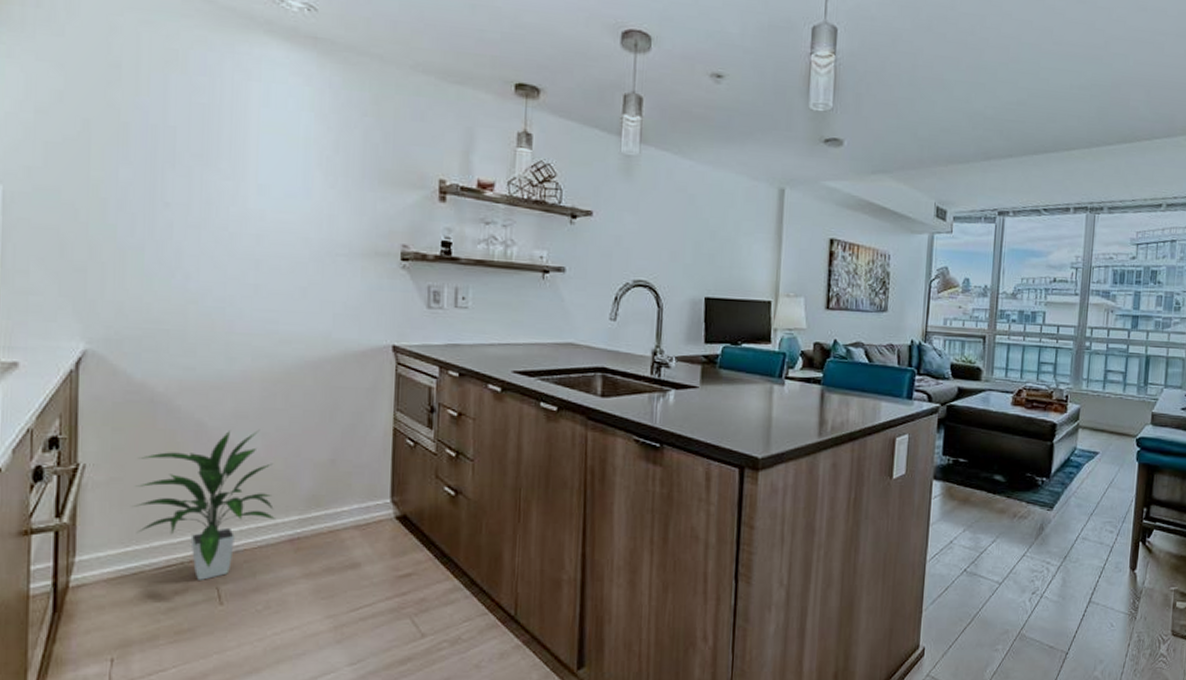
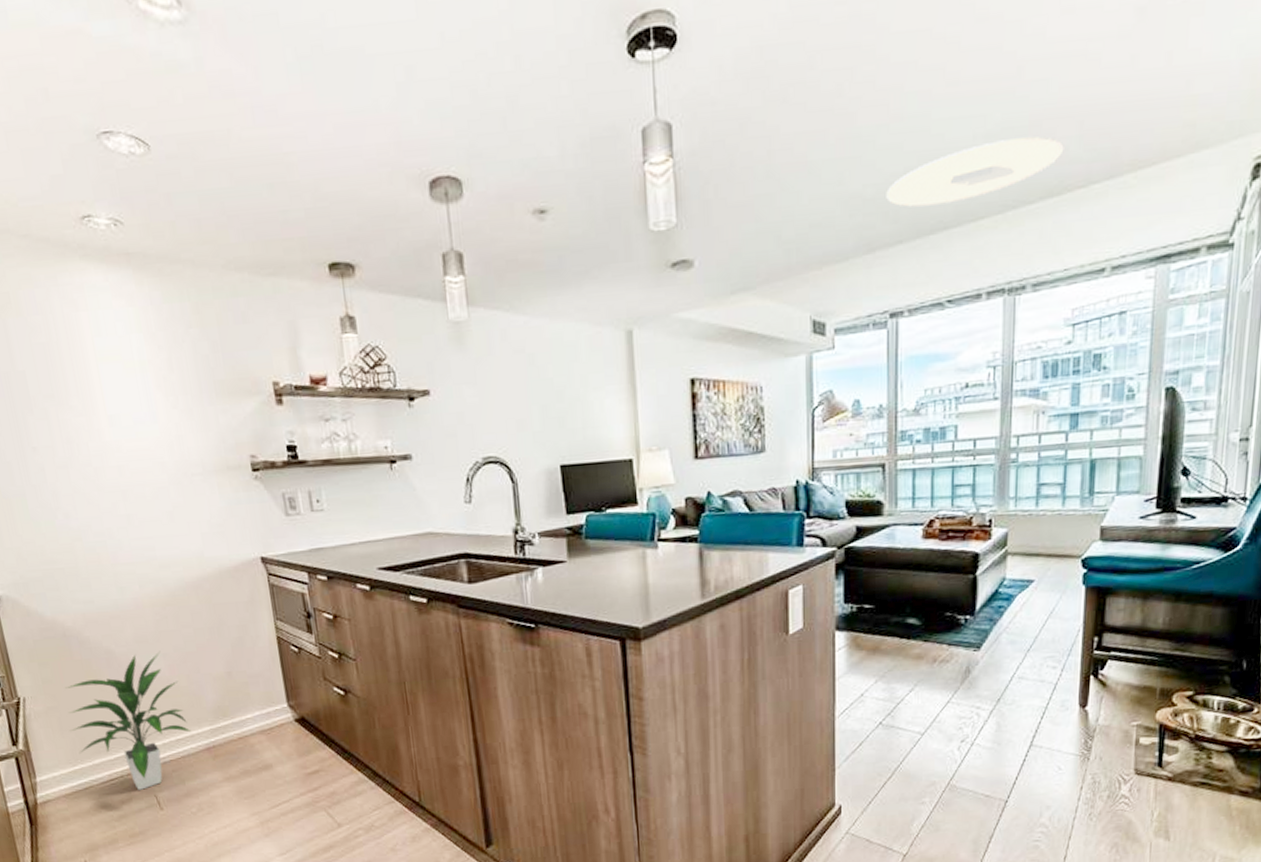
ceiling light: none [1002,92,1136,133] -> present [886,136,1064,207]

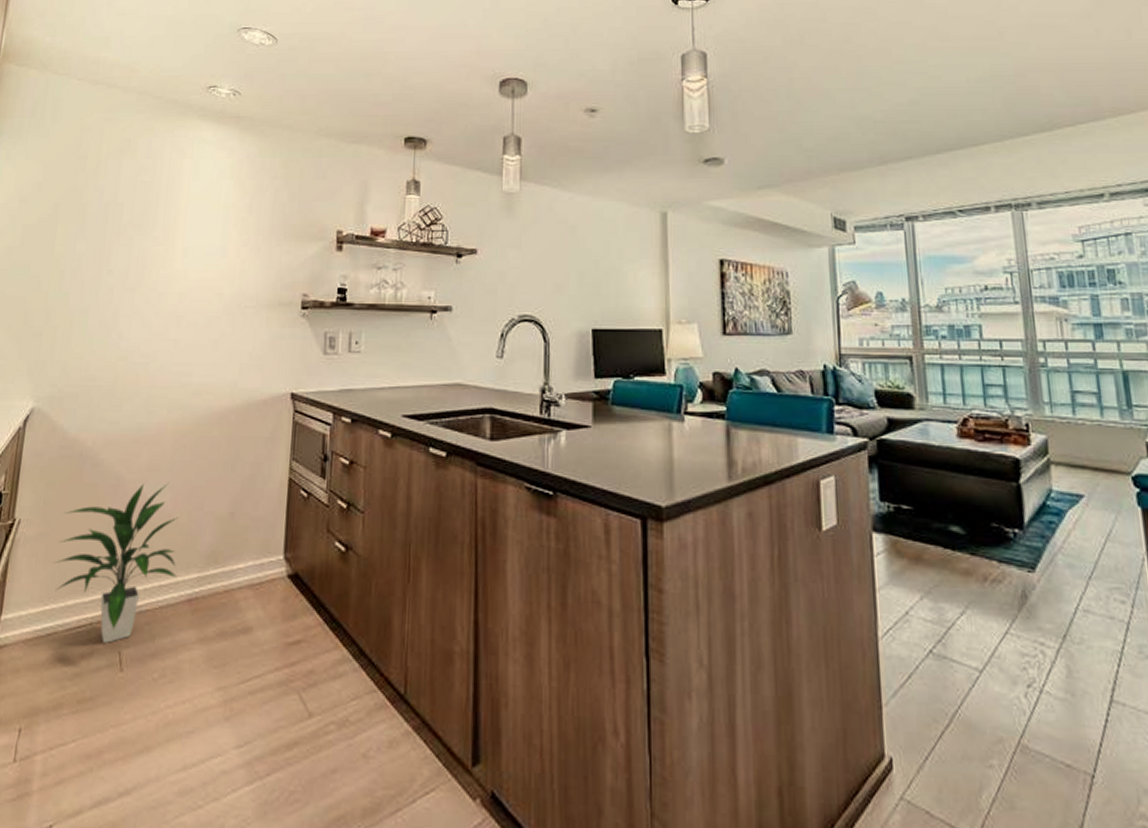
ceiling light: present [886,136,1064,207] -> none [894,84,1049,130]

